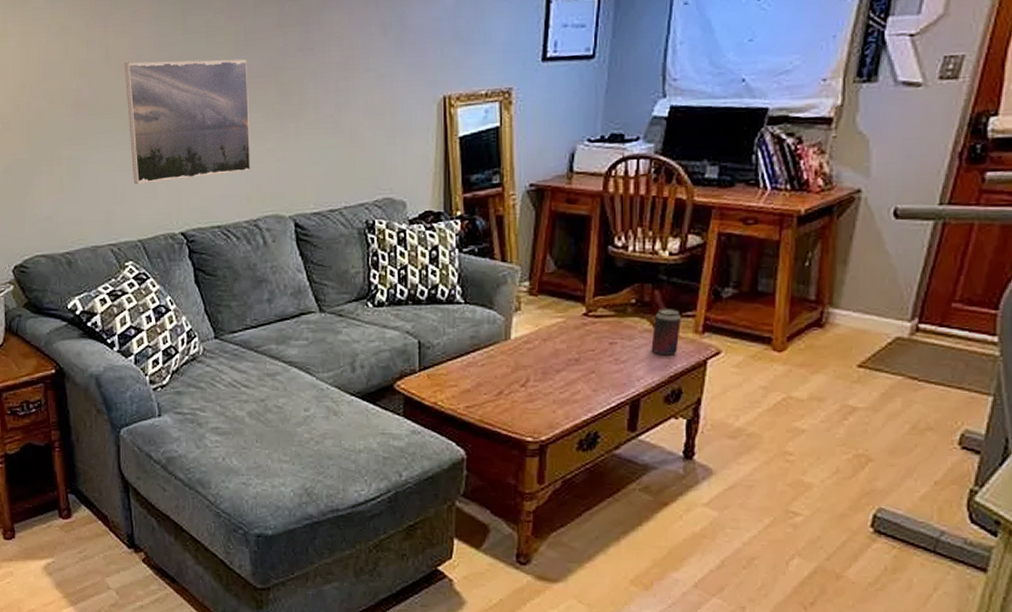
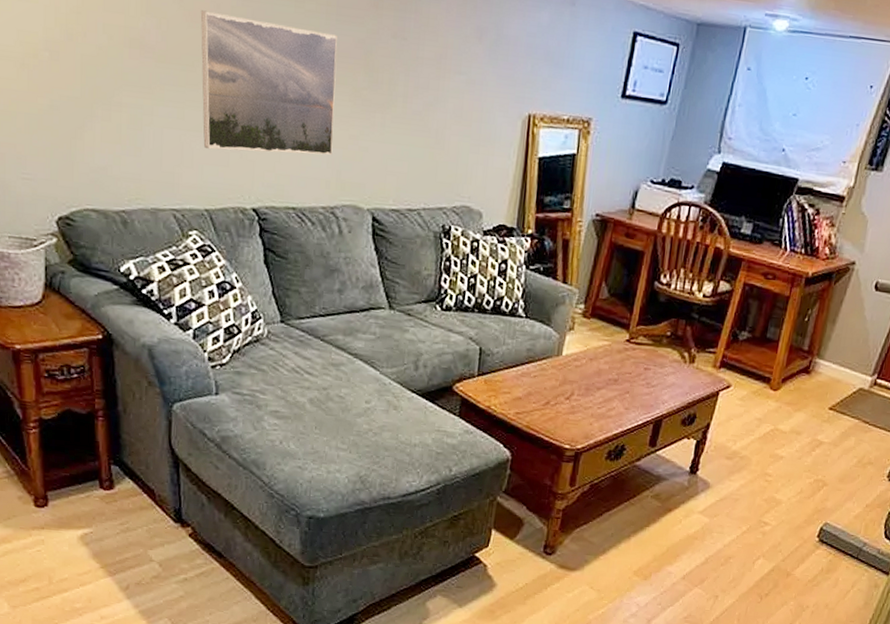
beverage can: present [651,309,682,355] -> none [677,343,705,385]

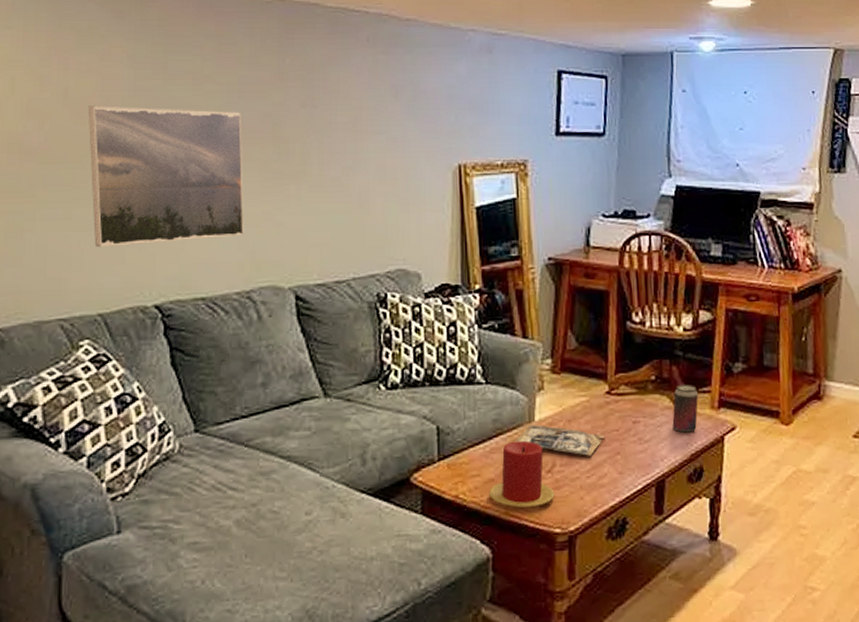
candle: none [515,369,570,425] -> present [489,440,555,508]
magazine: none [542,357,619,391] -> present [514,424,605,456]
beverage can: none [677,343,705,385] -> present [672,385,699,433]

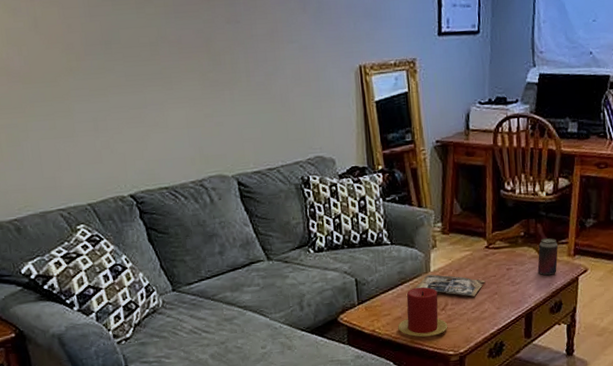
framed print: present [87,105,244,248] -> none [54,30,192,151]

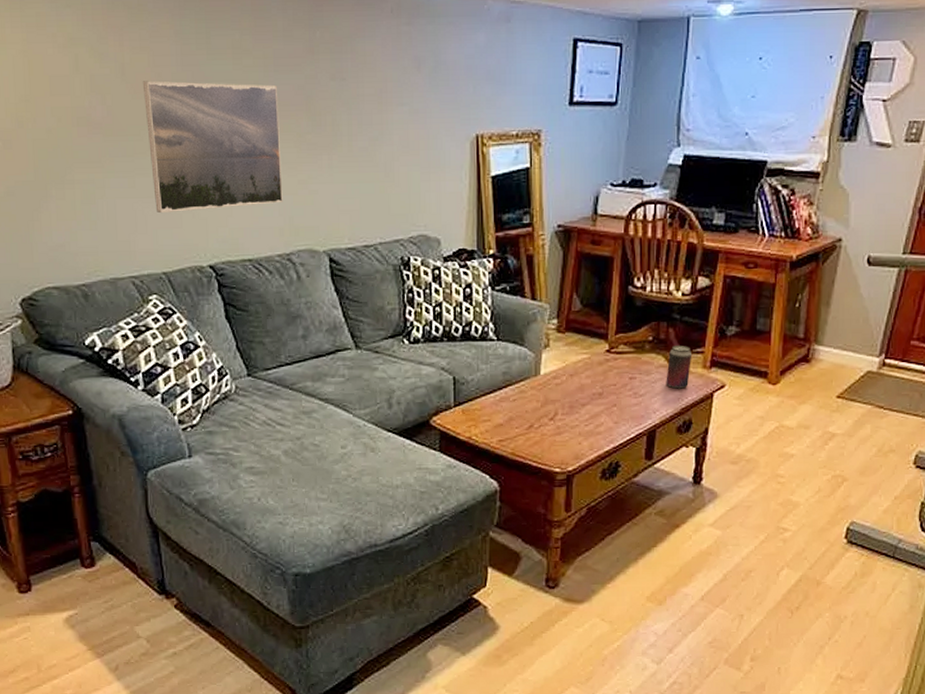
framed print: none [54,30,192,151] -> present [142,80,283,214]
candle: present [398,287,448,337] -> none [498,391,556,449]
magazine: present [415,274,486,297] -> none [521,377,604,407]

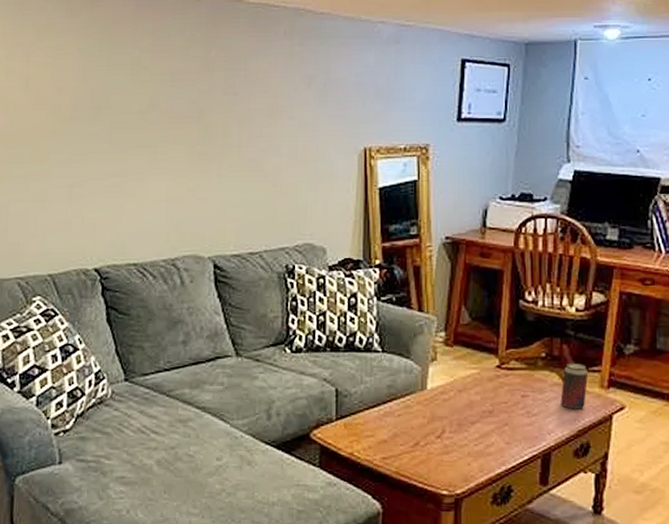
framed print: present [142,80,283,214] -> none [44,93,172,217]

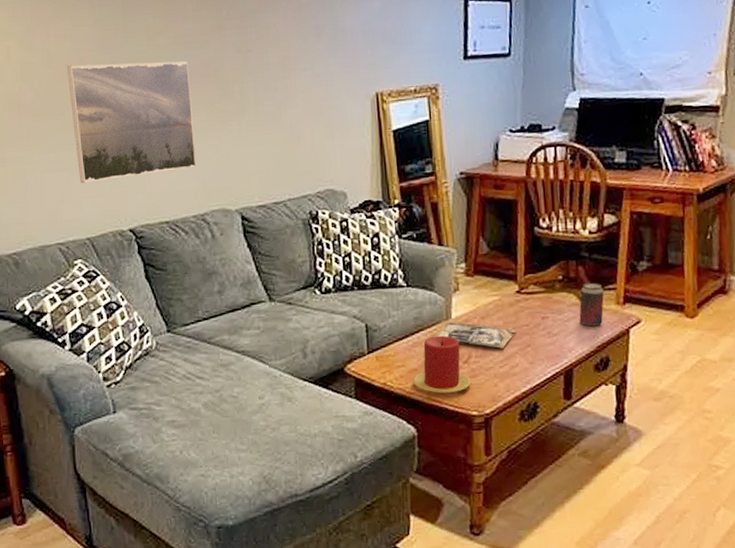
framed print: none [44,93,172,217] -> present [66,60,196,184]
candle: none [382,406,443,469] -> present [413,335,471,393]
magazine: none [407,392,494,425] -> present [434,321,516,348]

